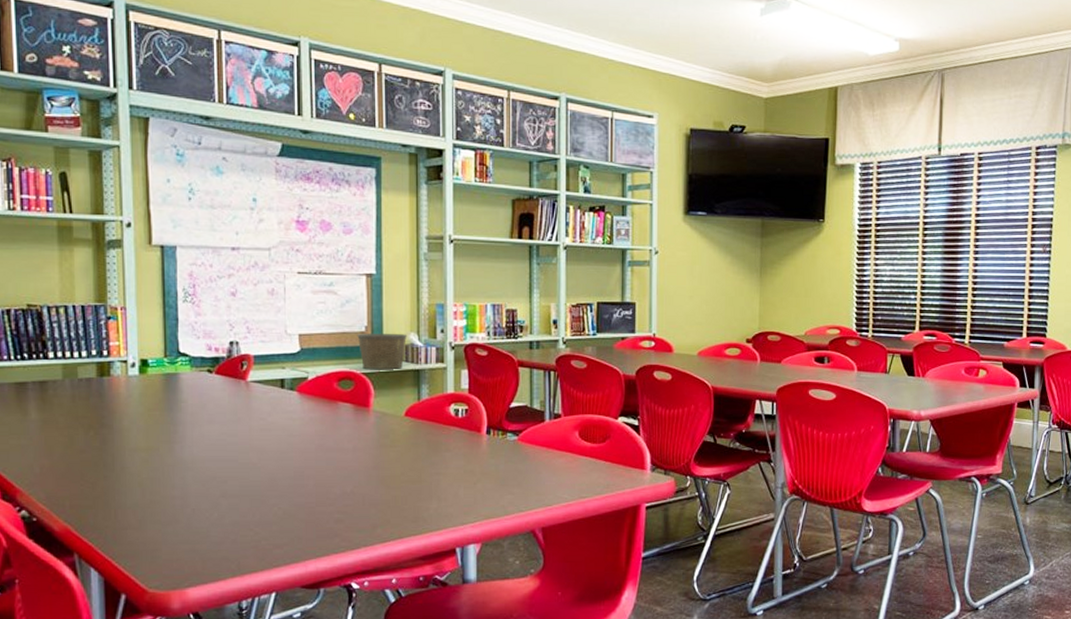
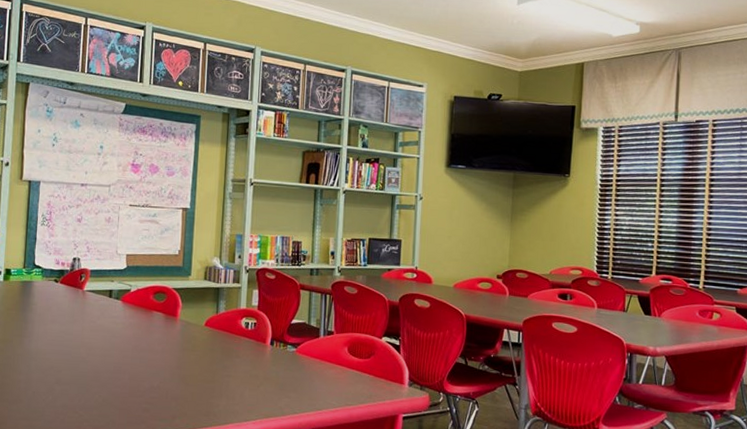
basket: present [357,334,408,370] -> none [171,256,212,287]

